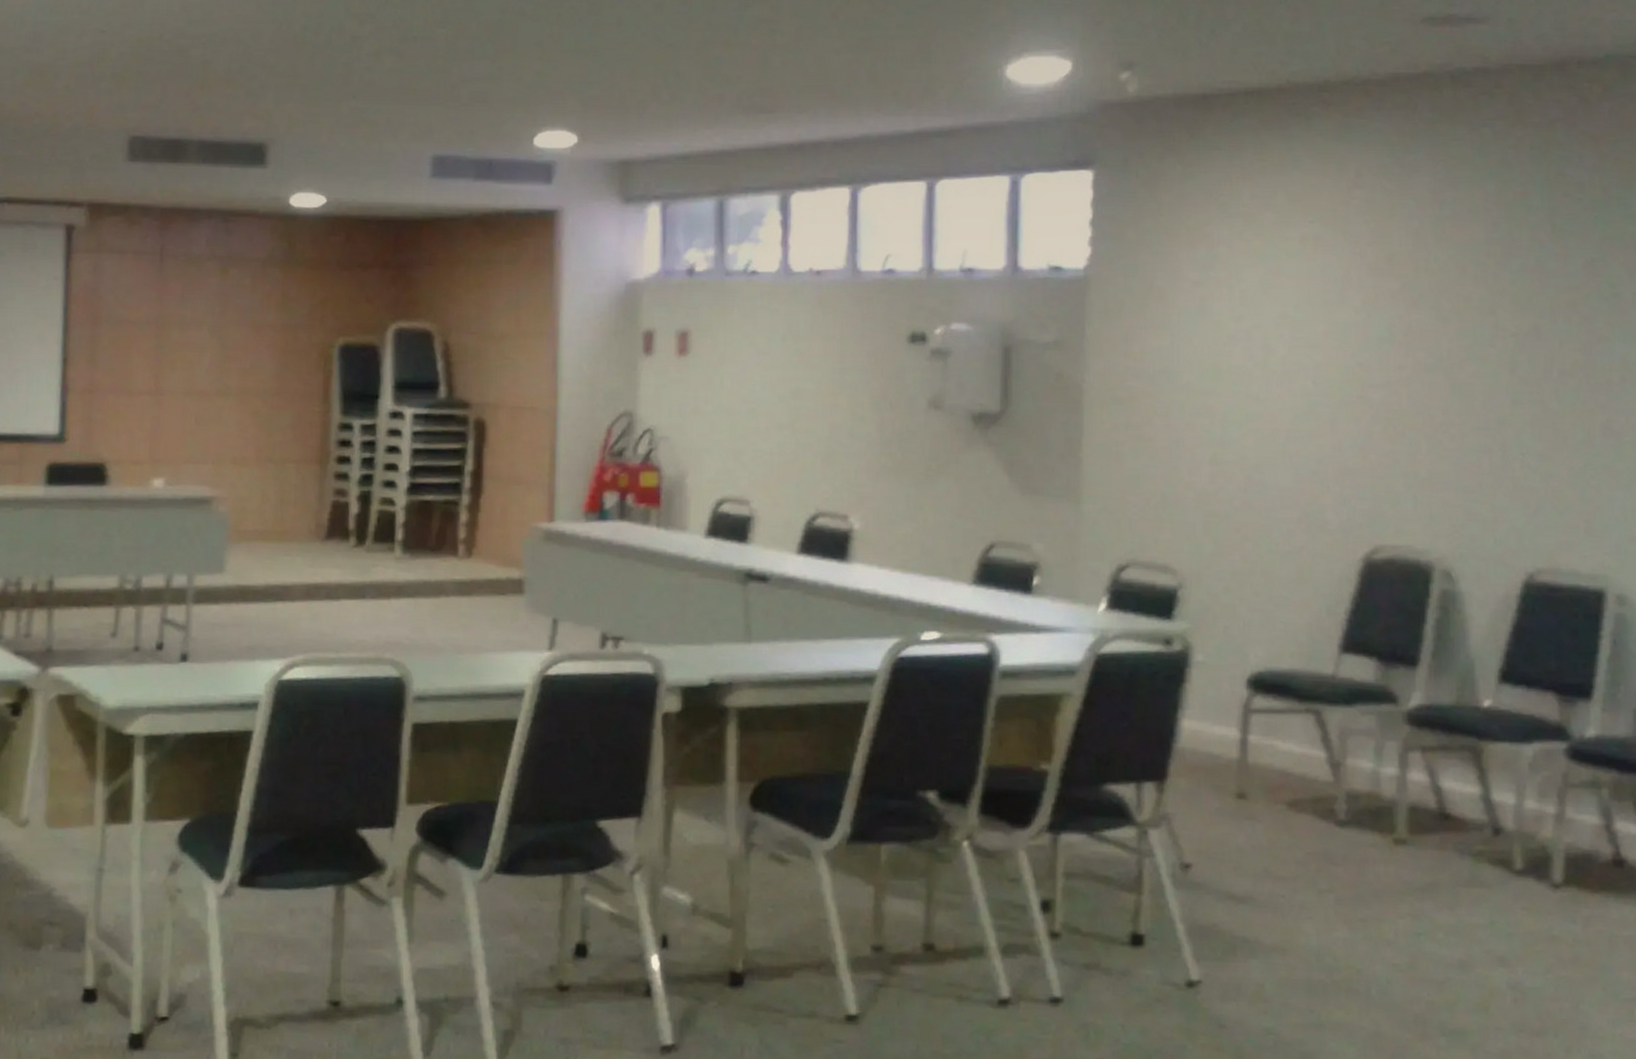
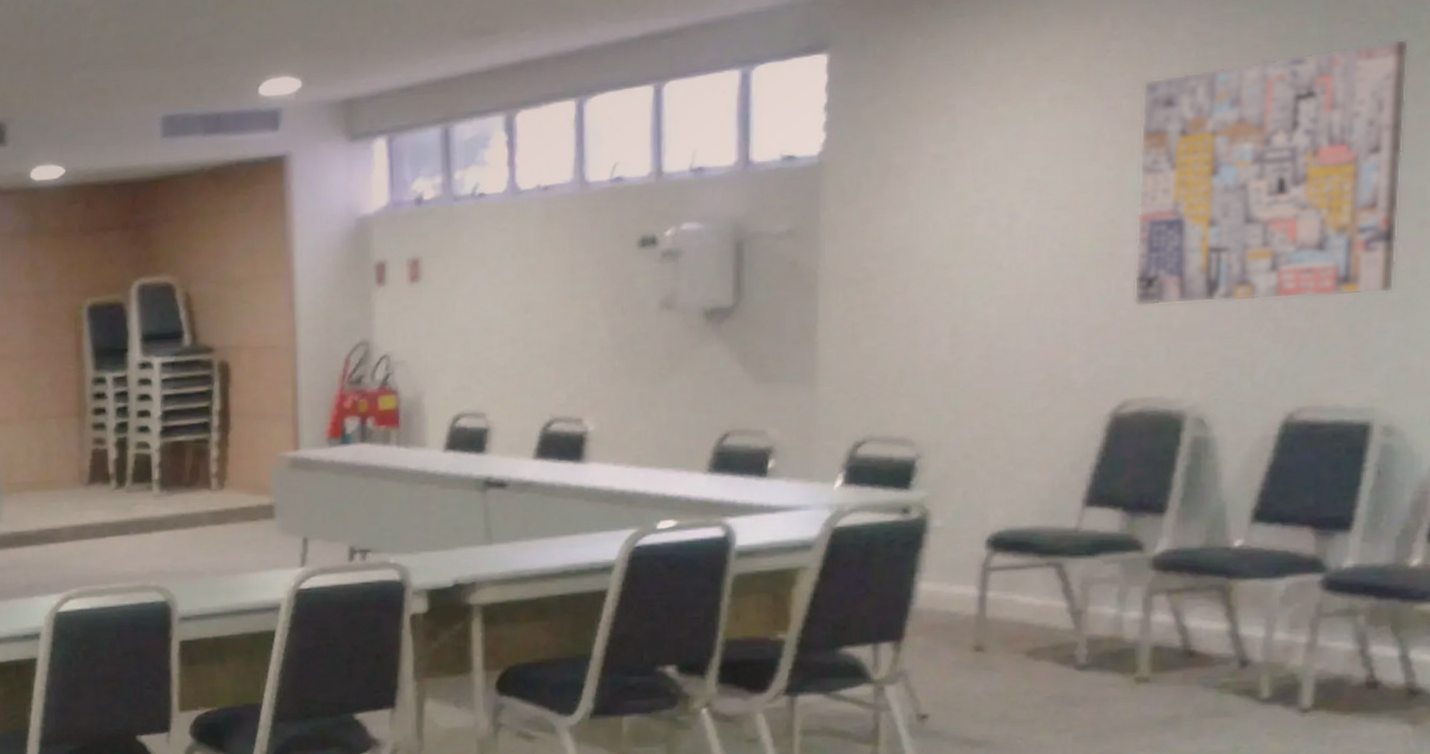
wall art: none [1382,218,1622,462] -> present [1134,38,1410,305]

